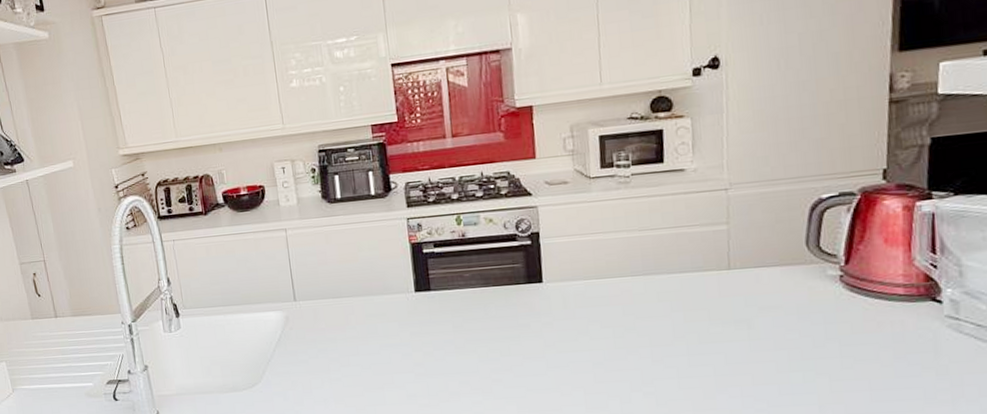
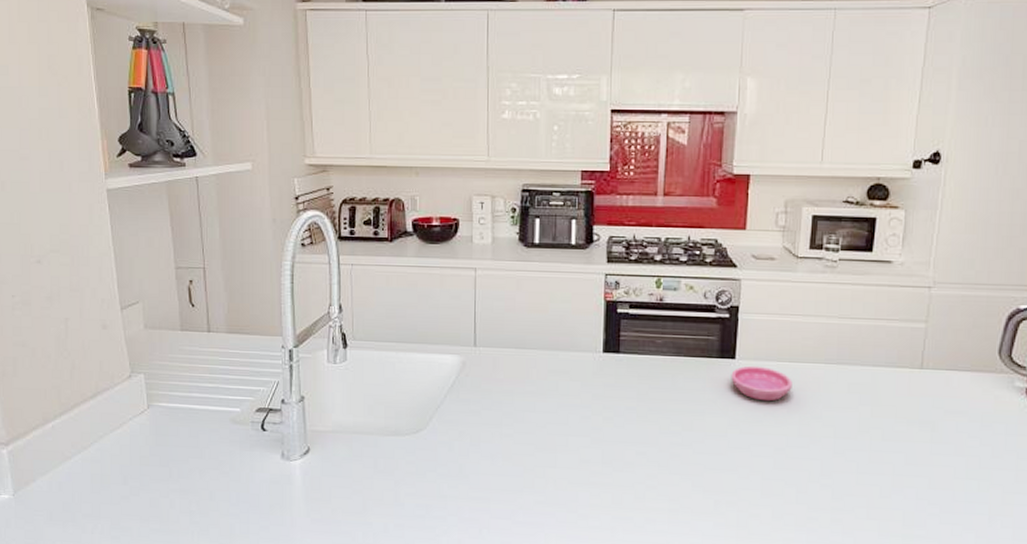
saucer: none [540,286,602,320] -> present [731,365,792,402]

